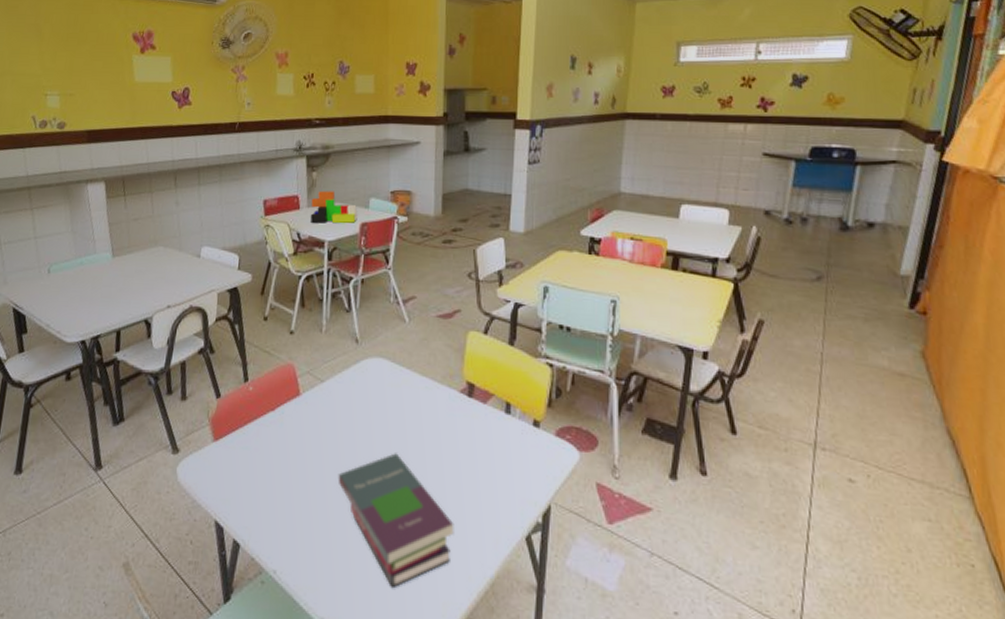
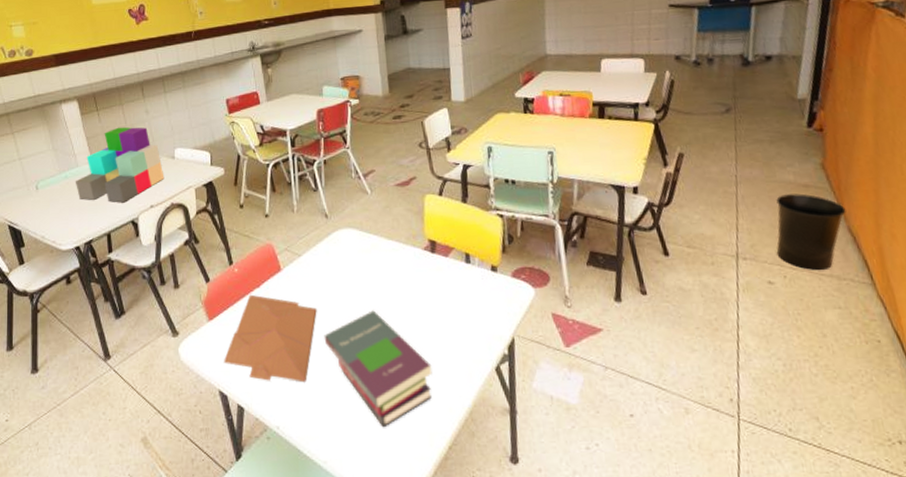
toy blocks: none [90,216,187,299] -> present [75,127,165,203]
papers: none [224,417,334,525] -> present [224,294,317,383]
toy blocks: present [310,190,358,224] -> none [269,84,314,115]
waste bin: none [861,381,946,474] -> present [776,193,847,270]

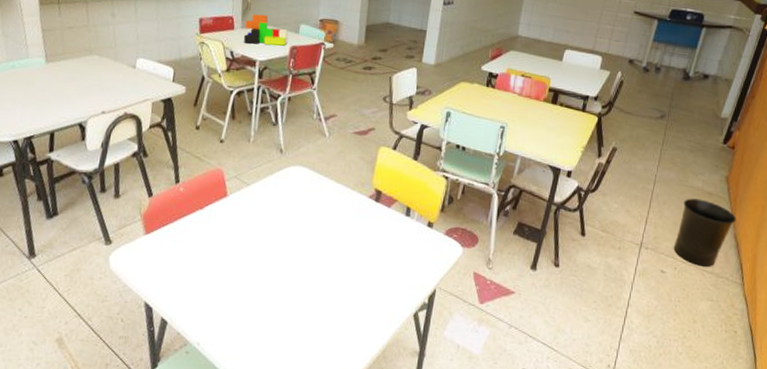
toy blocks: present [75,127,165,203] -> none [22,25,122,104]
papers: present [224,294,317,383] -> none [154,215,256,305]
toy blocks: none [269,84,314,115] -> present [243,13,289,46]
books: present [324,310,432,428] -> none [258,247,356,355]

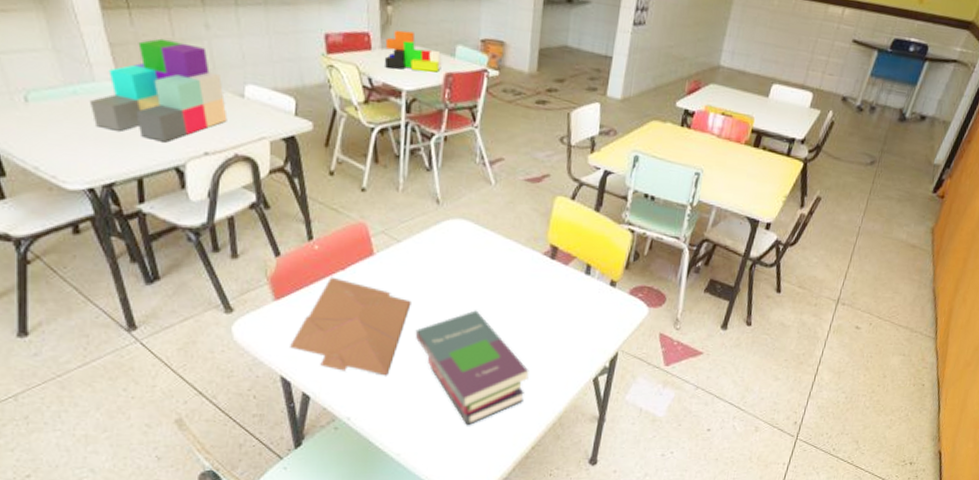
toy blocks: none [22,25,122,104] -> present [89,38,228,143]
papers: none [154,215,256,305] -> present [290,276,411,376]
books: none [258,247,356,355] -> present [415,310,529,426]
waste bin: present [673,198,736,267] -> none [870,251,937,322]

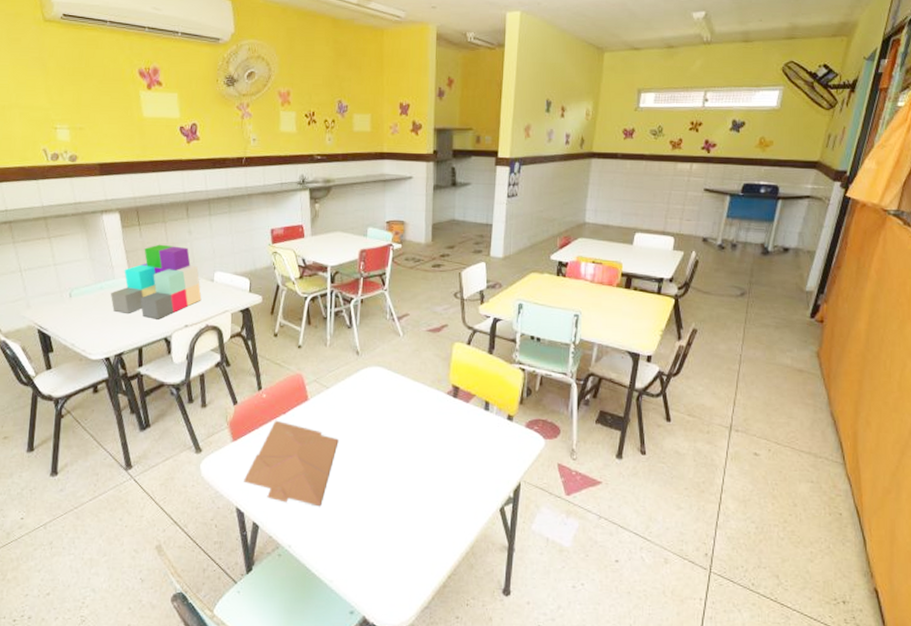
toy blocks: present [384,29,442,73] -> none [314,221,357,251]
books: present [415,310,529,426] -> none [342,446,441,554]

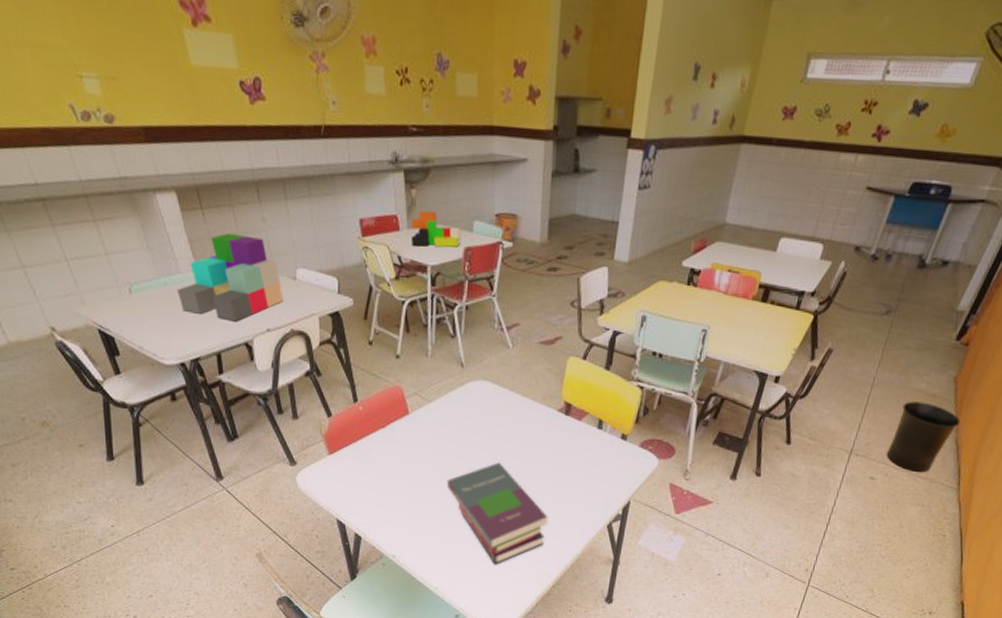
papers: present [244,420,339,507] -> none [343,433,442,520]
toy blocks: none [314,221,357,251] -> present [411,210,461,247]
books: none [342,446,441,554] -> present [447,462,548,565]
waste bin: none [765,376,831,447] -> present [886,401,961,472]

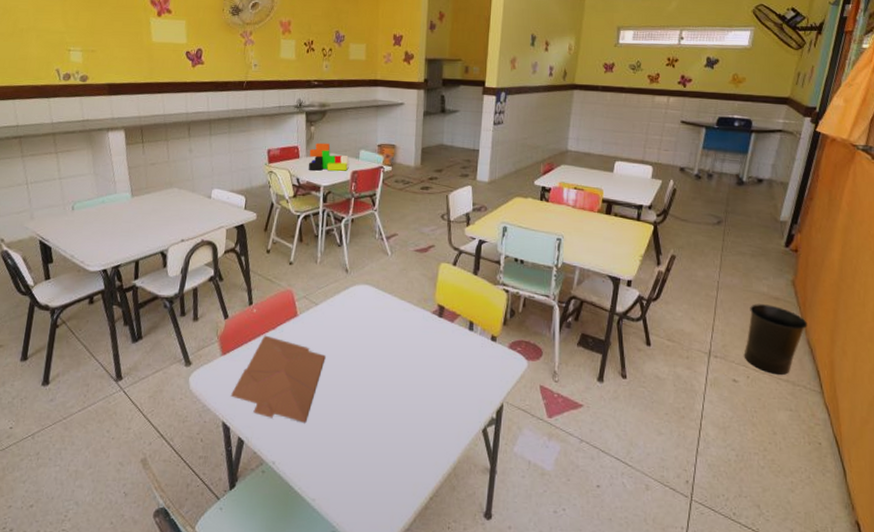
toy blocks: present [176,233,284,322] -> none [111,161,199,234]
papers: none [343,433,442,520] -> present [231,335,326,423]
books: present [447,462,548,565] -> none [328,363,425,474]

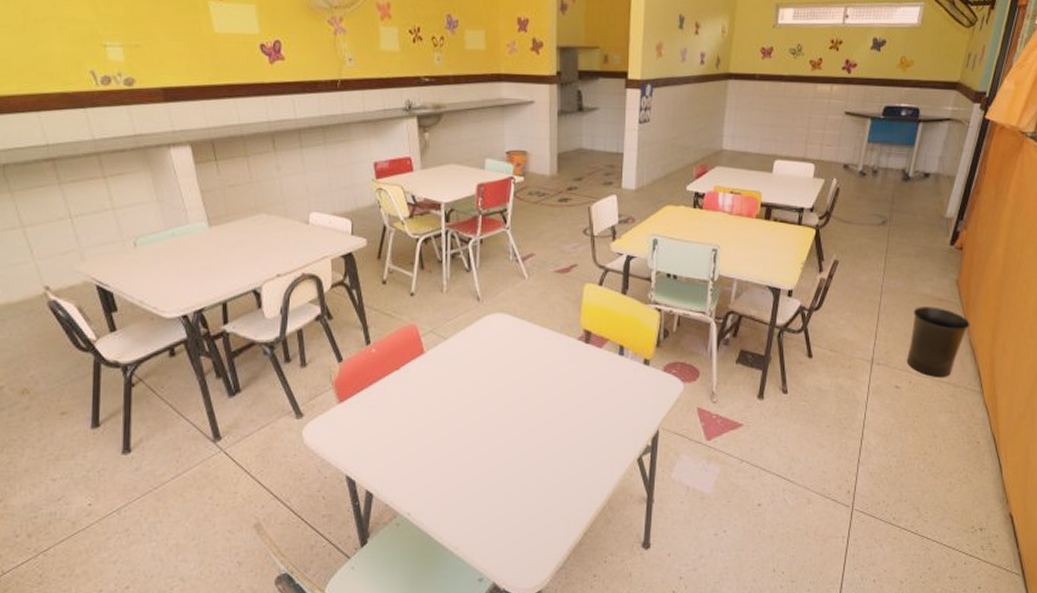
papers: present [231,335,326,423] -> none [354,377,460,469]
toy blocks: present [308,142,350,171] -> none [424,152,474,185]

